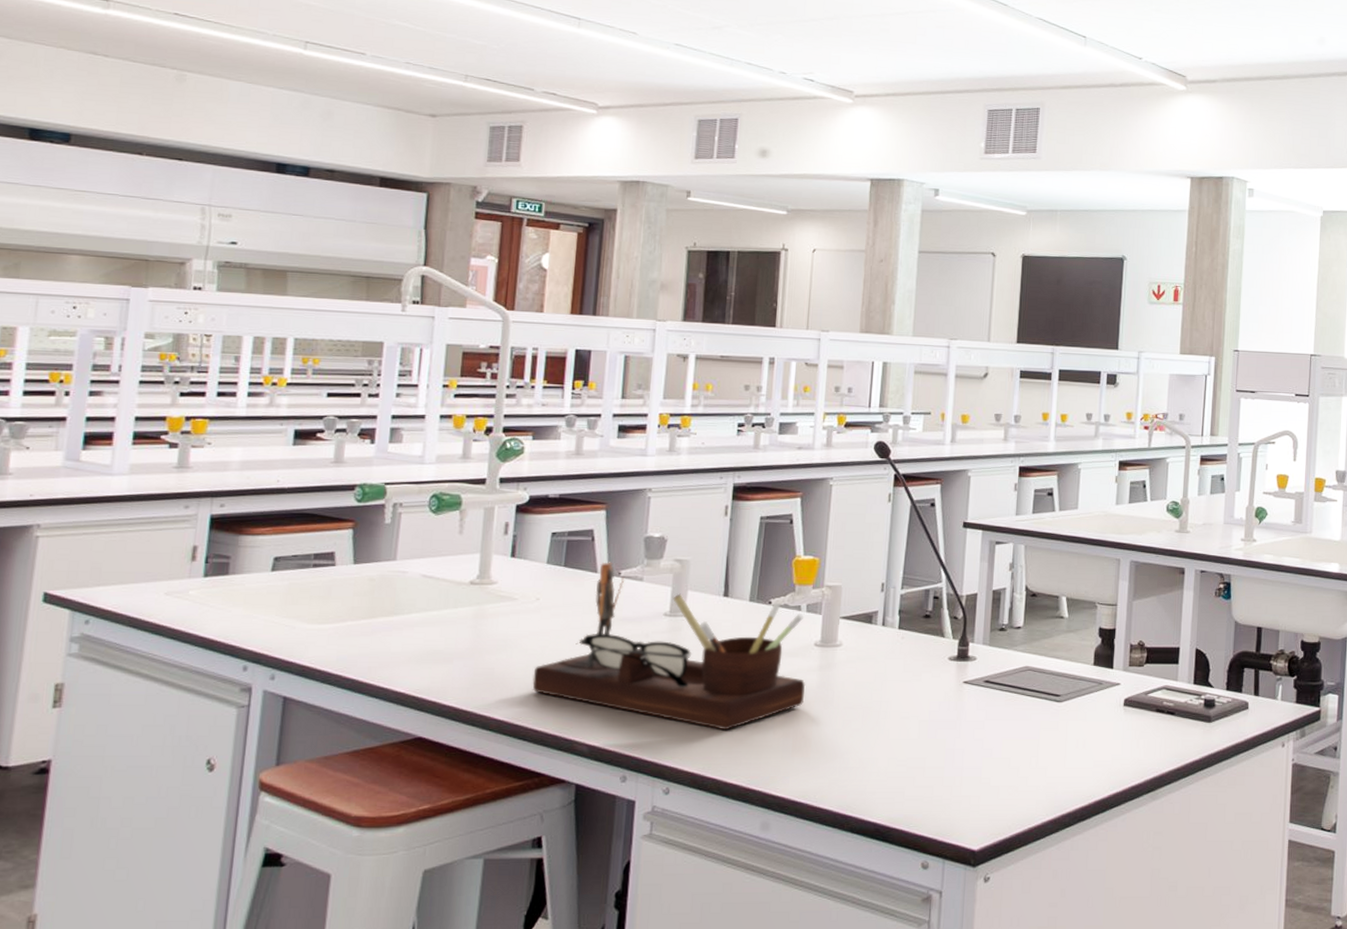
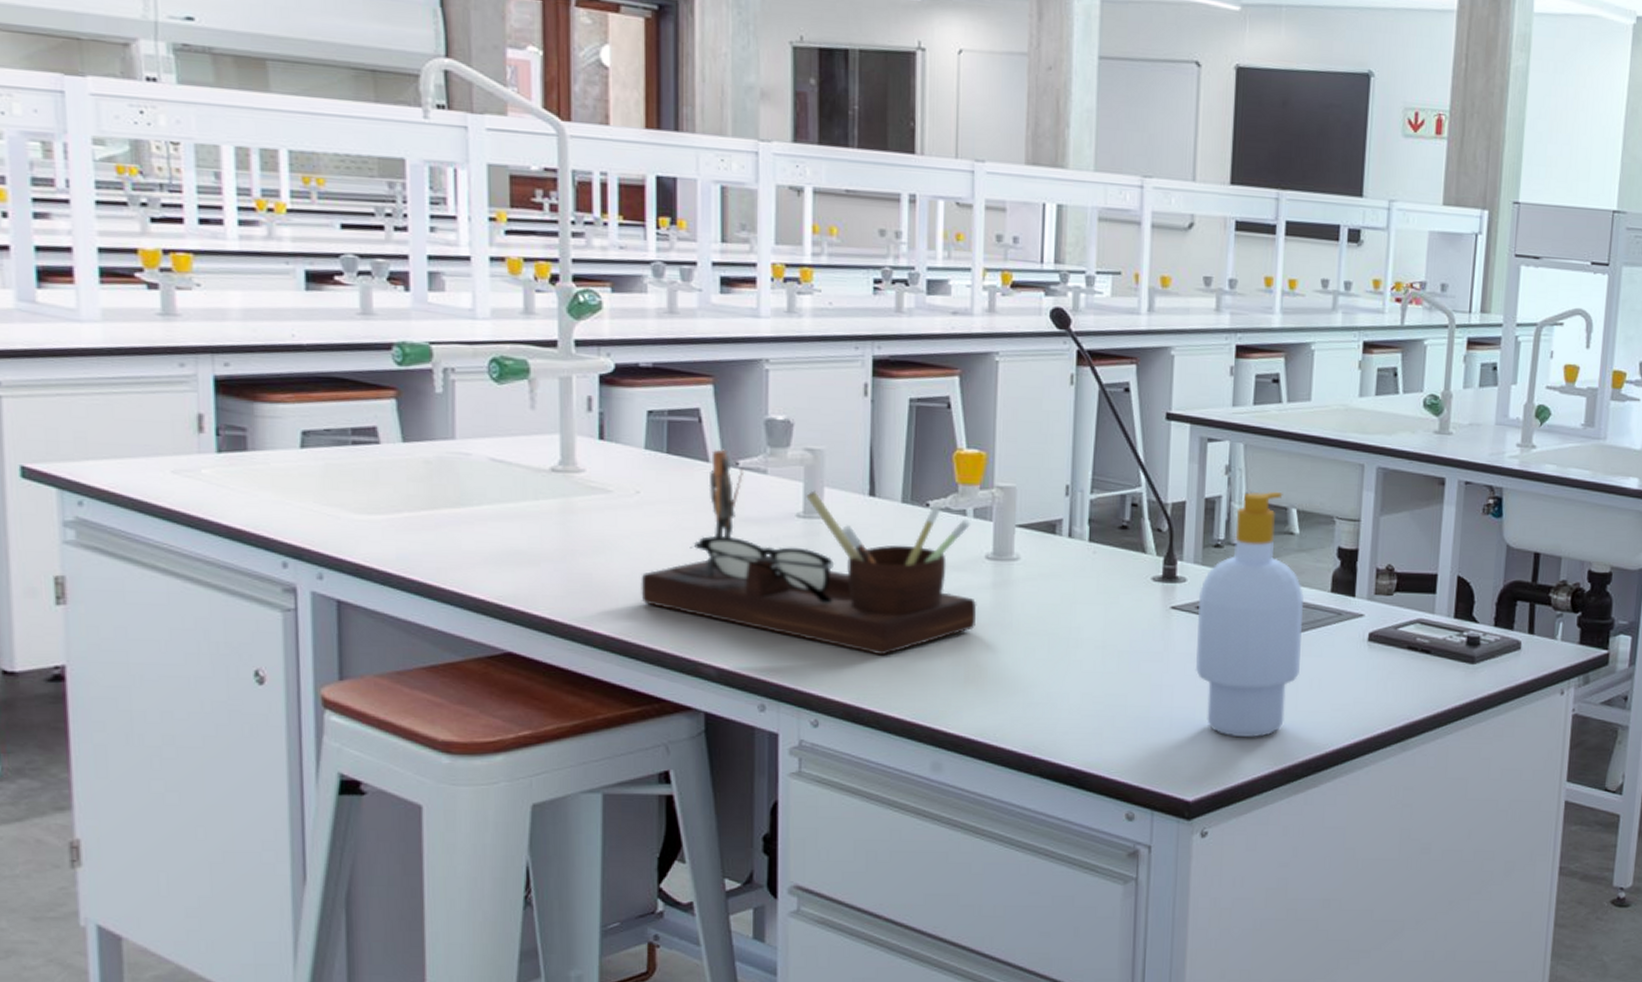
soap bottle: none [982,583,1071,793] -> present [1195,491,1303,738]

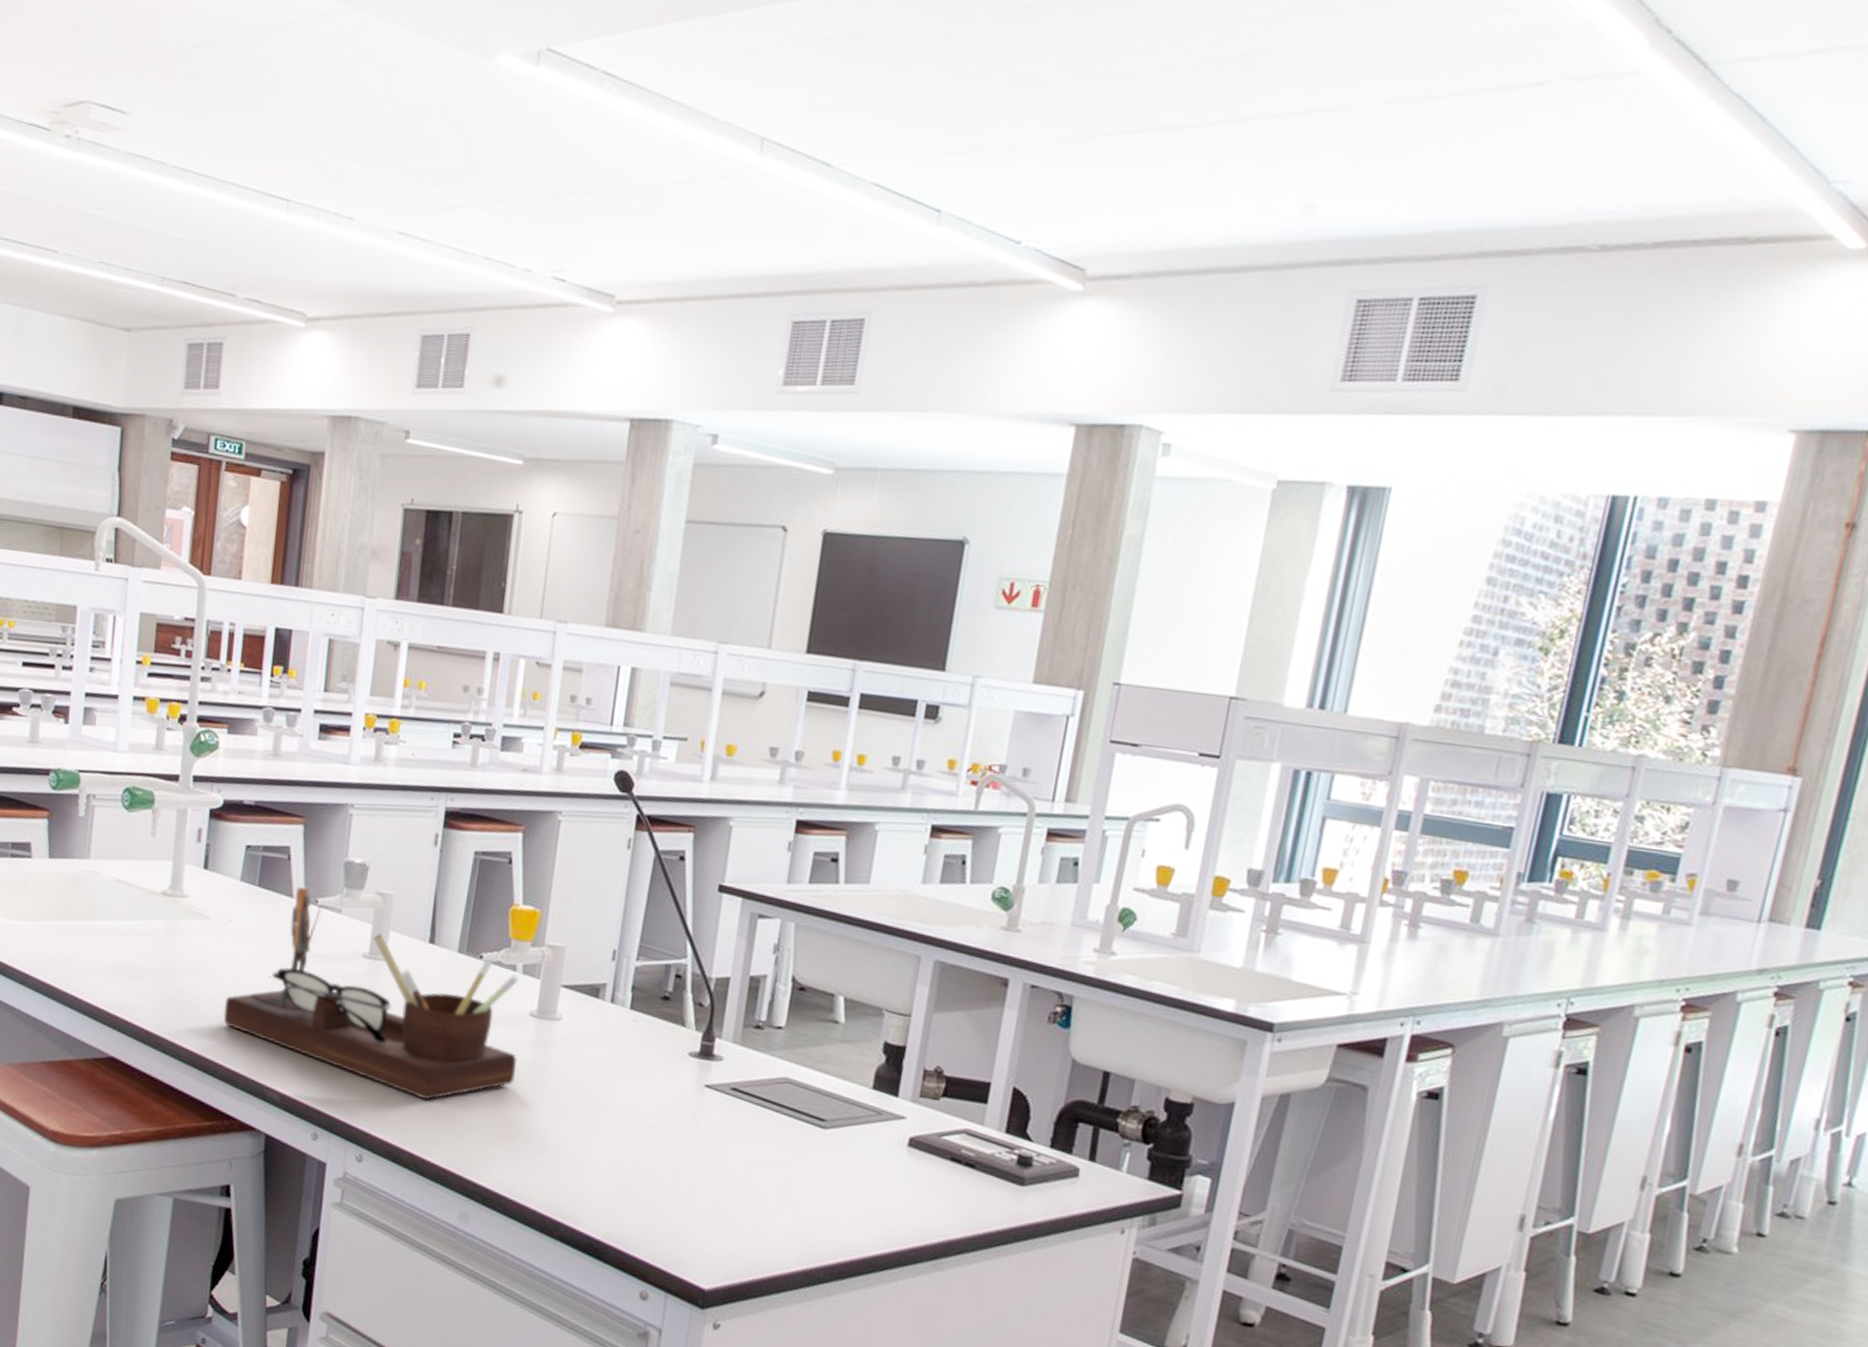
soap bottle: present [1195,491,1303,738] -> none [723,974,843,1233]

